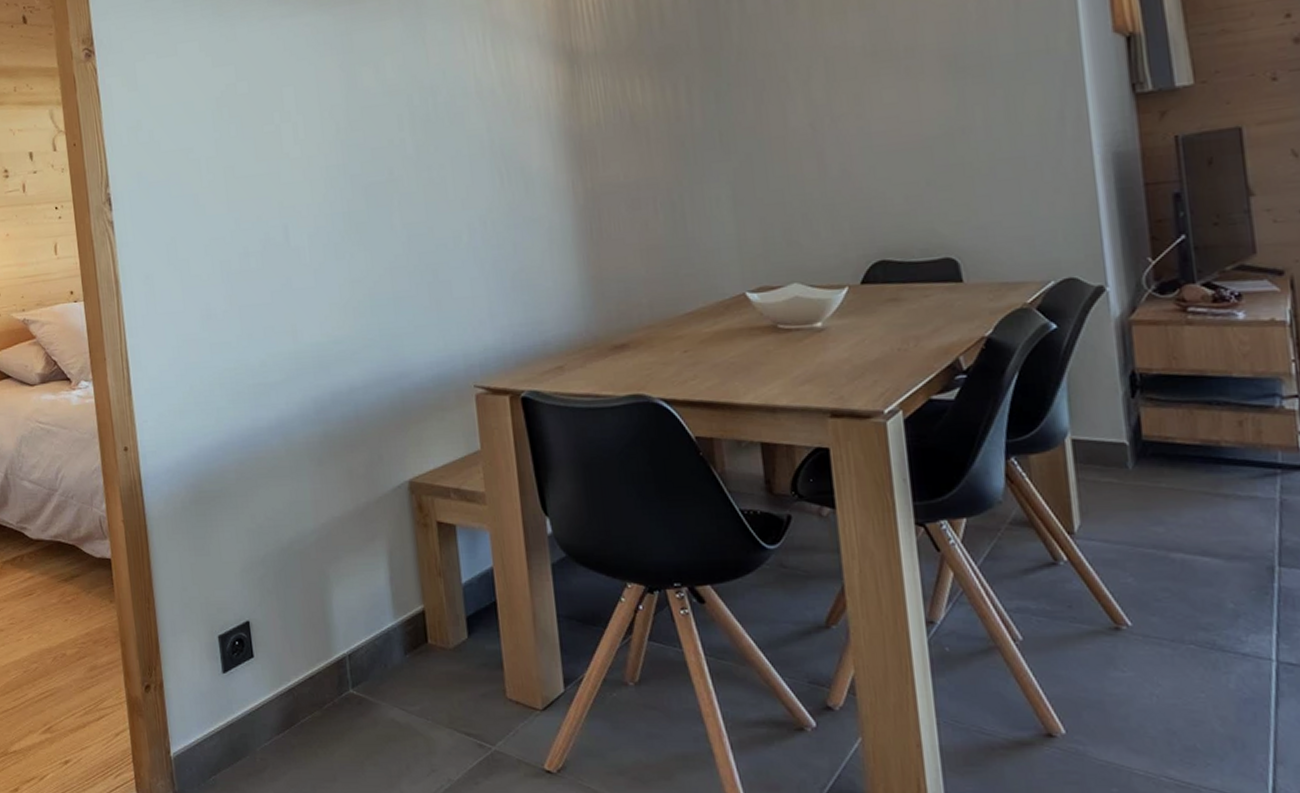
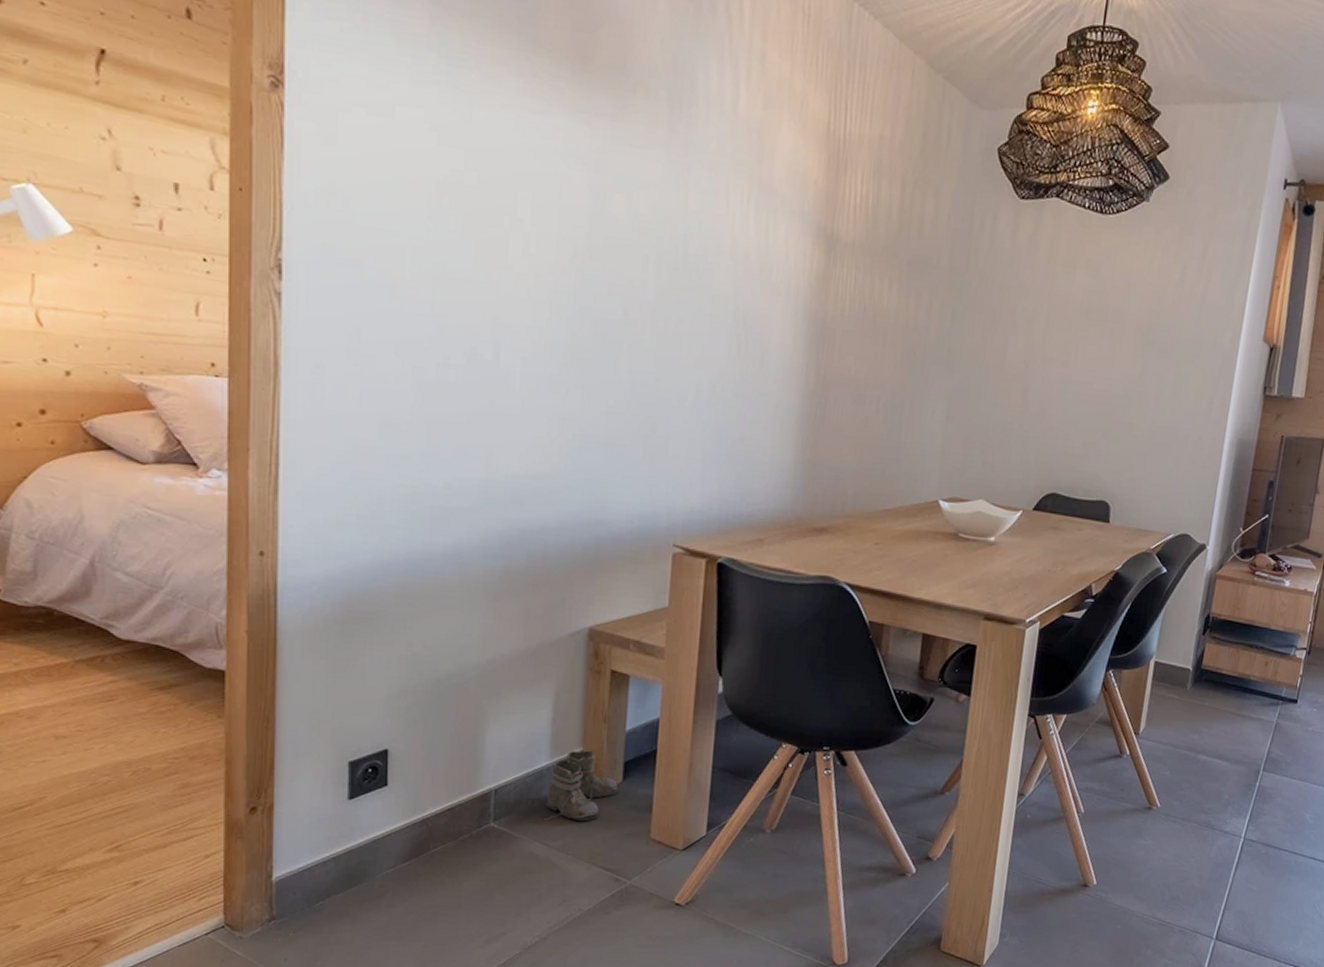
boots: none [397,607,466,684] -> present [545,750,618,822]

